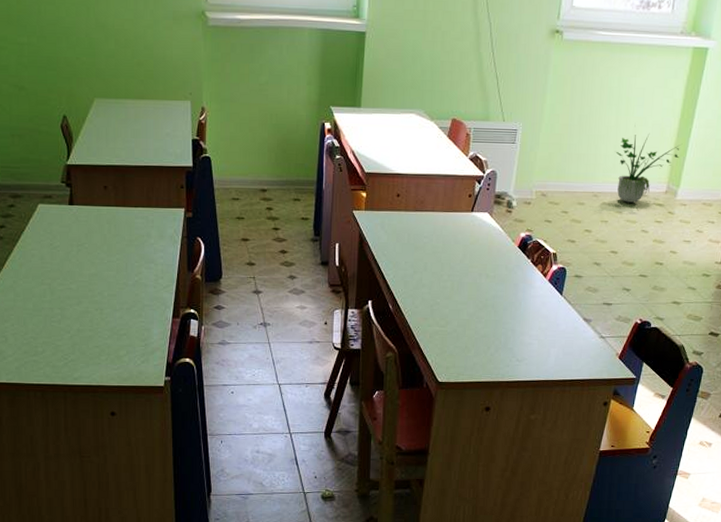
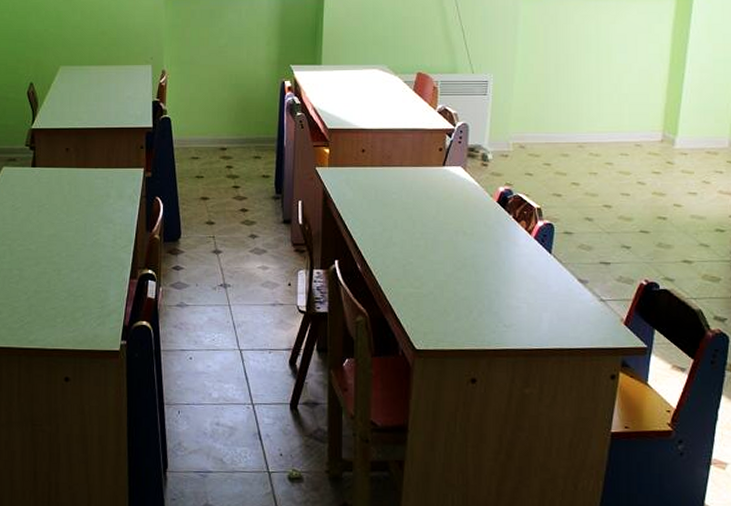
potted plant: present [615,125,680,203] -> none [599,72,674,153]

